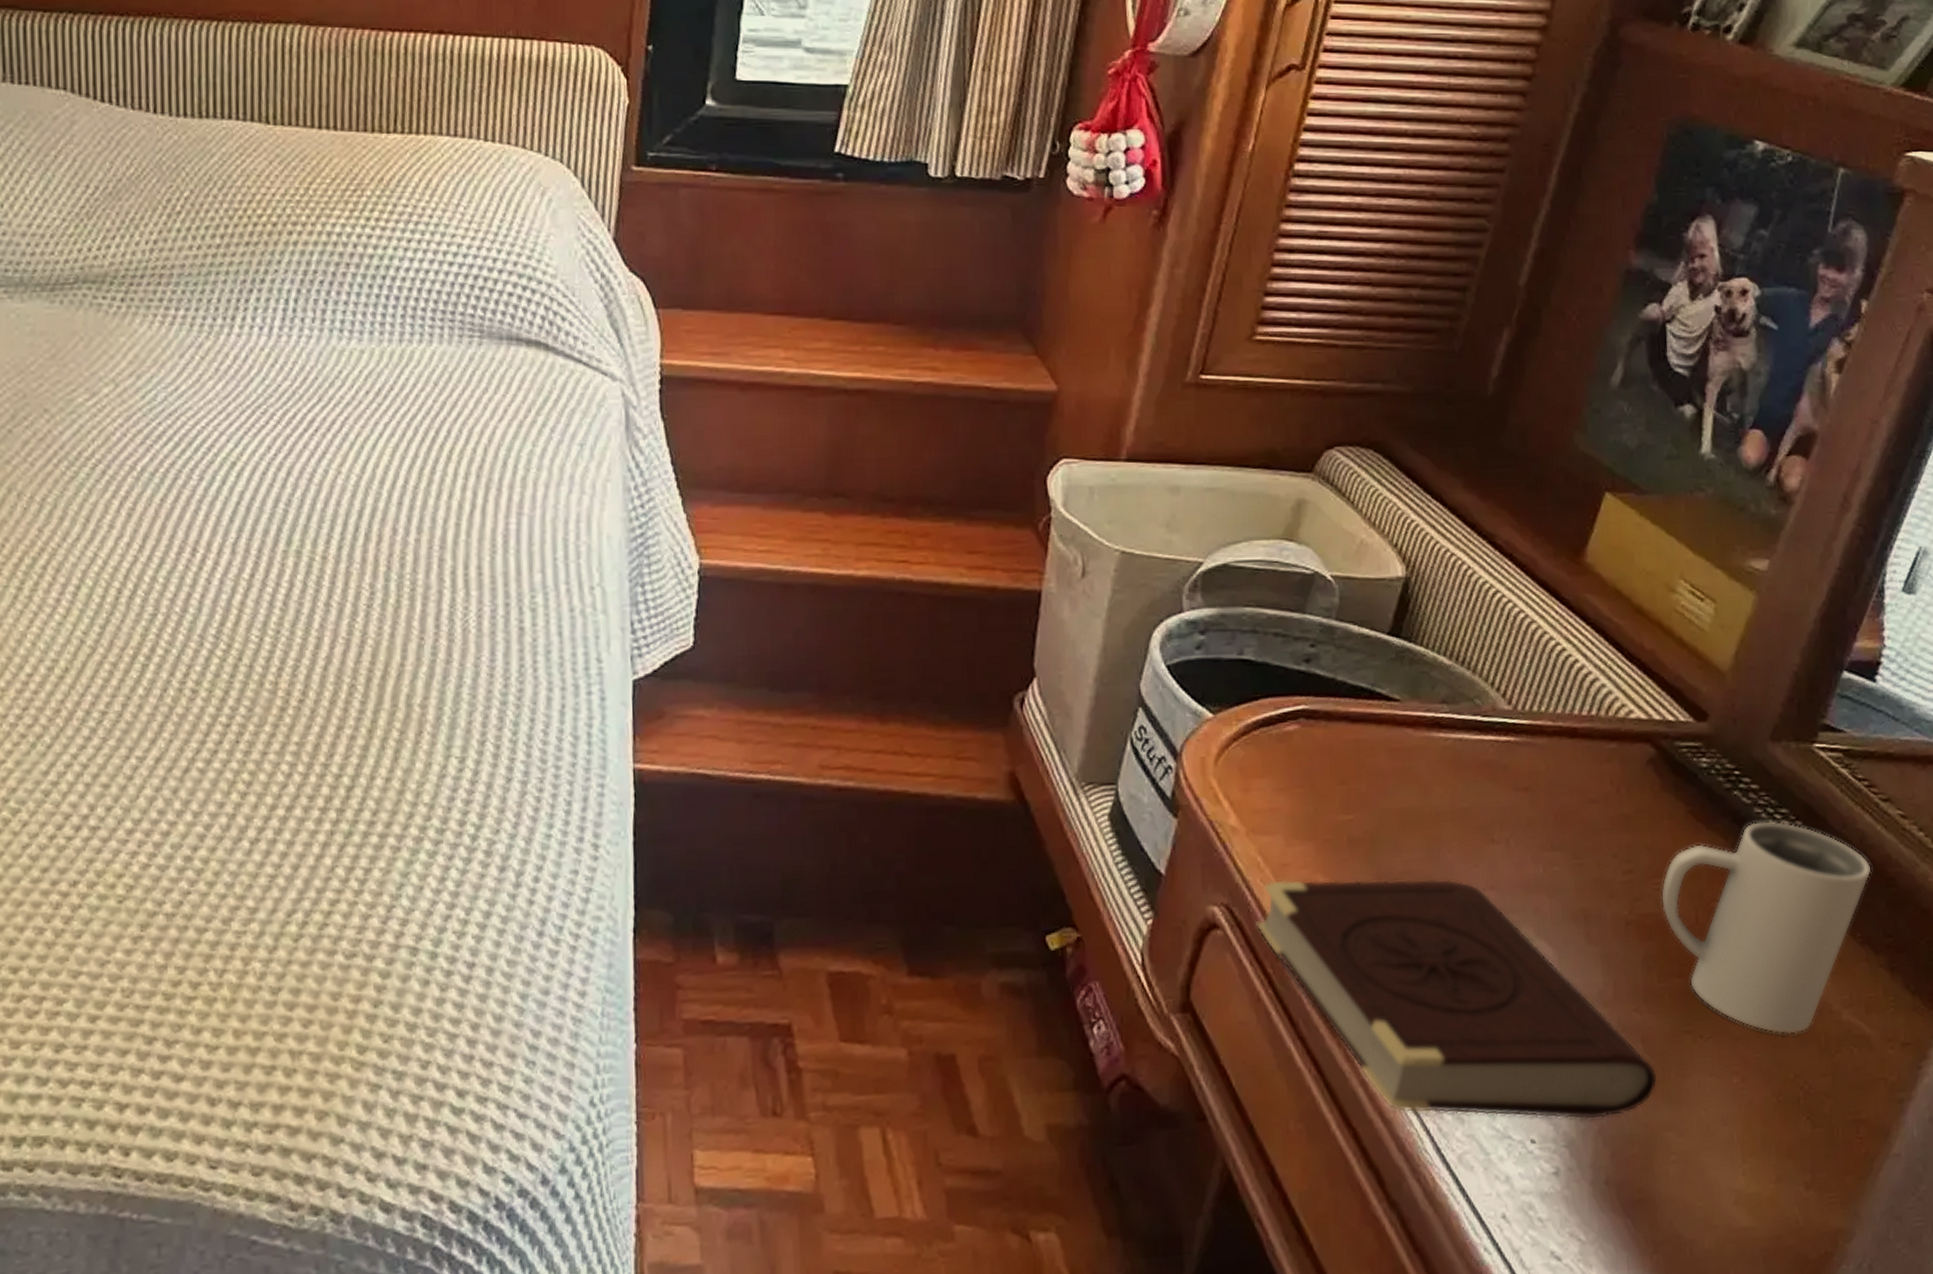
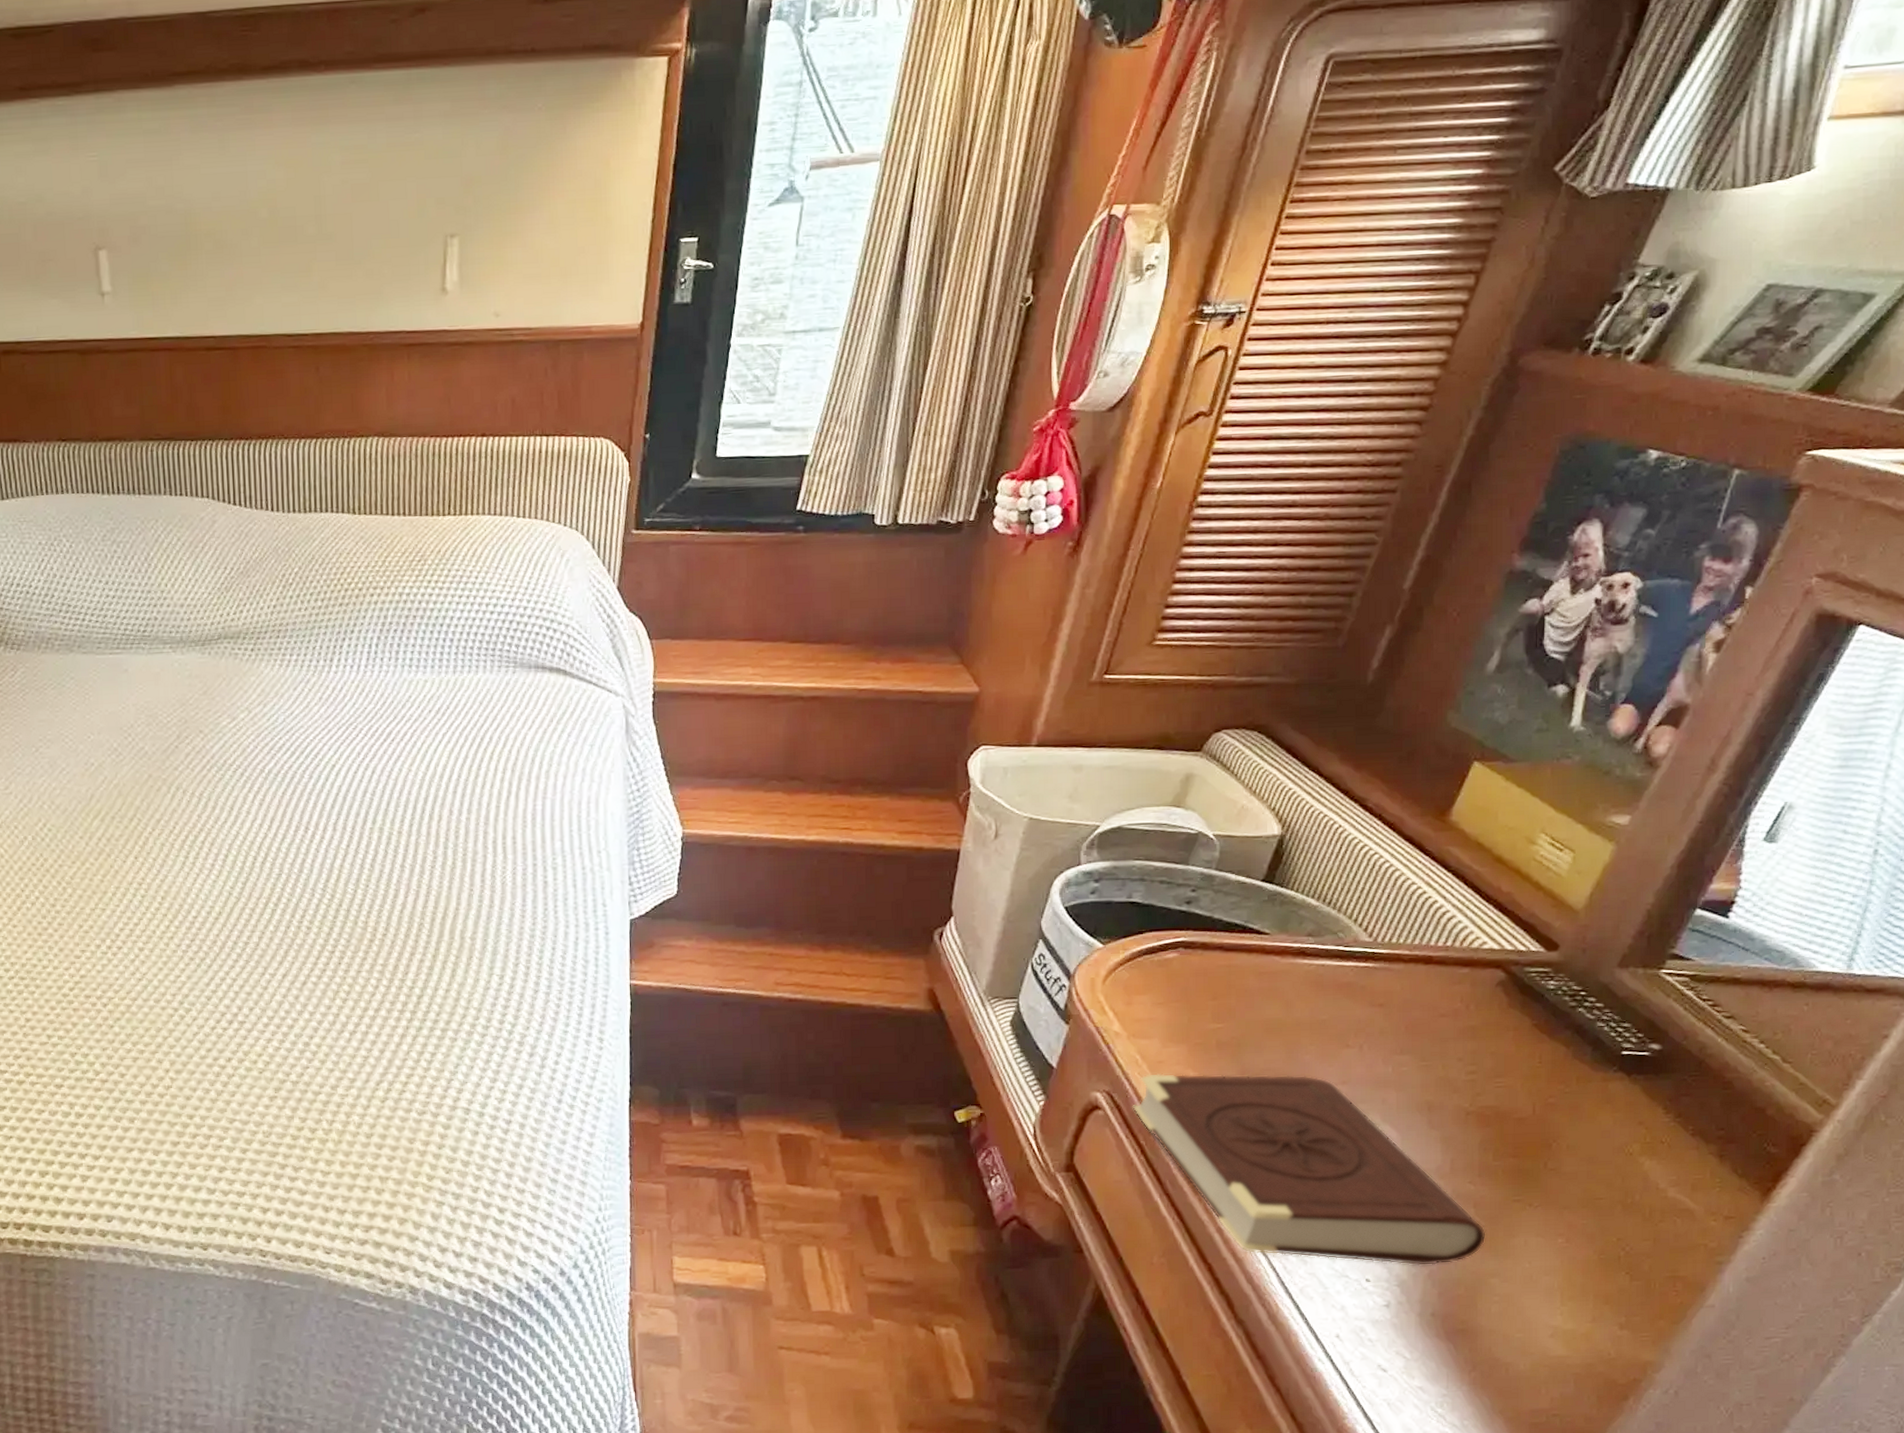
mug: present [1660,820,1872,1035] -> none [1501,1032,1709,1206]

